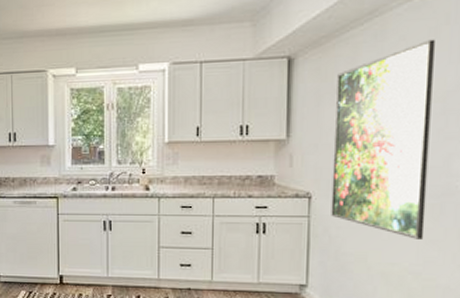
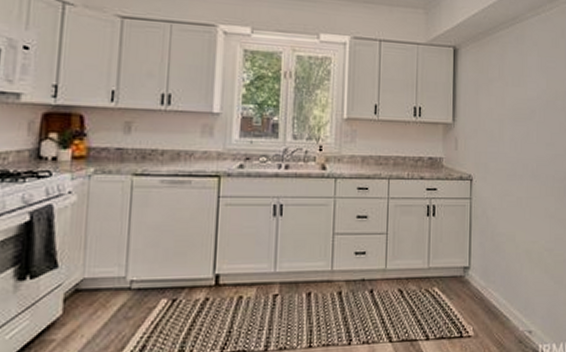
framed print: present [331,39,435,239] -> none [488,48,556,219]

